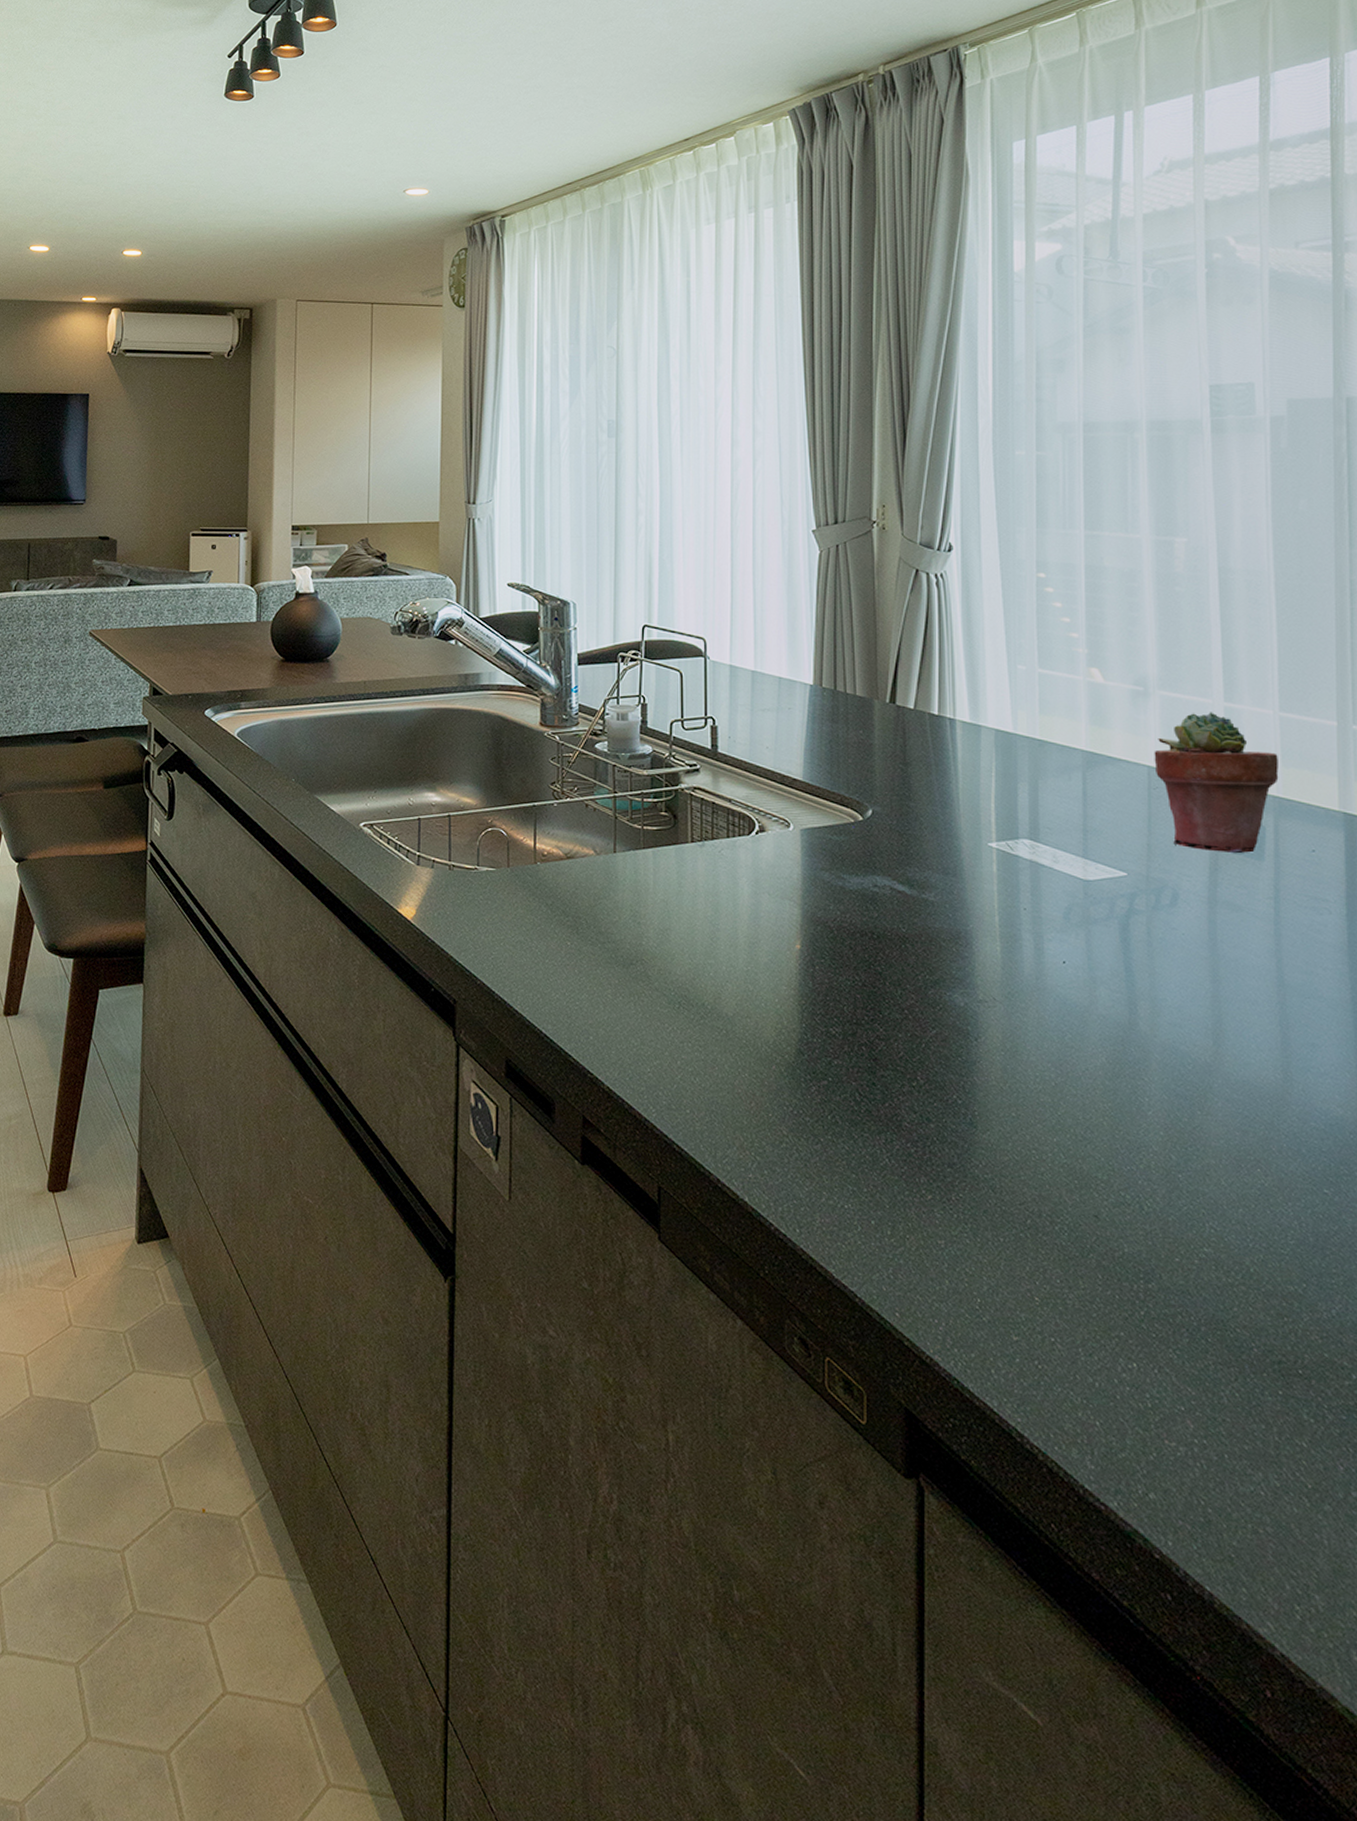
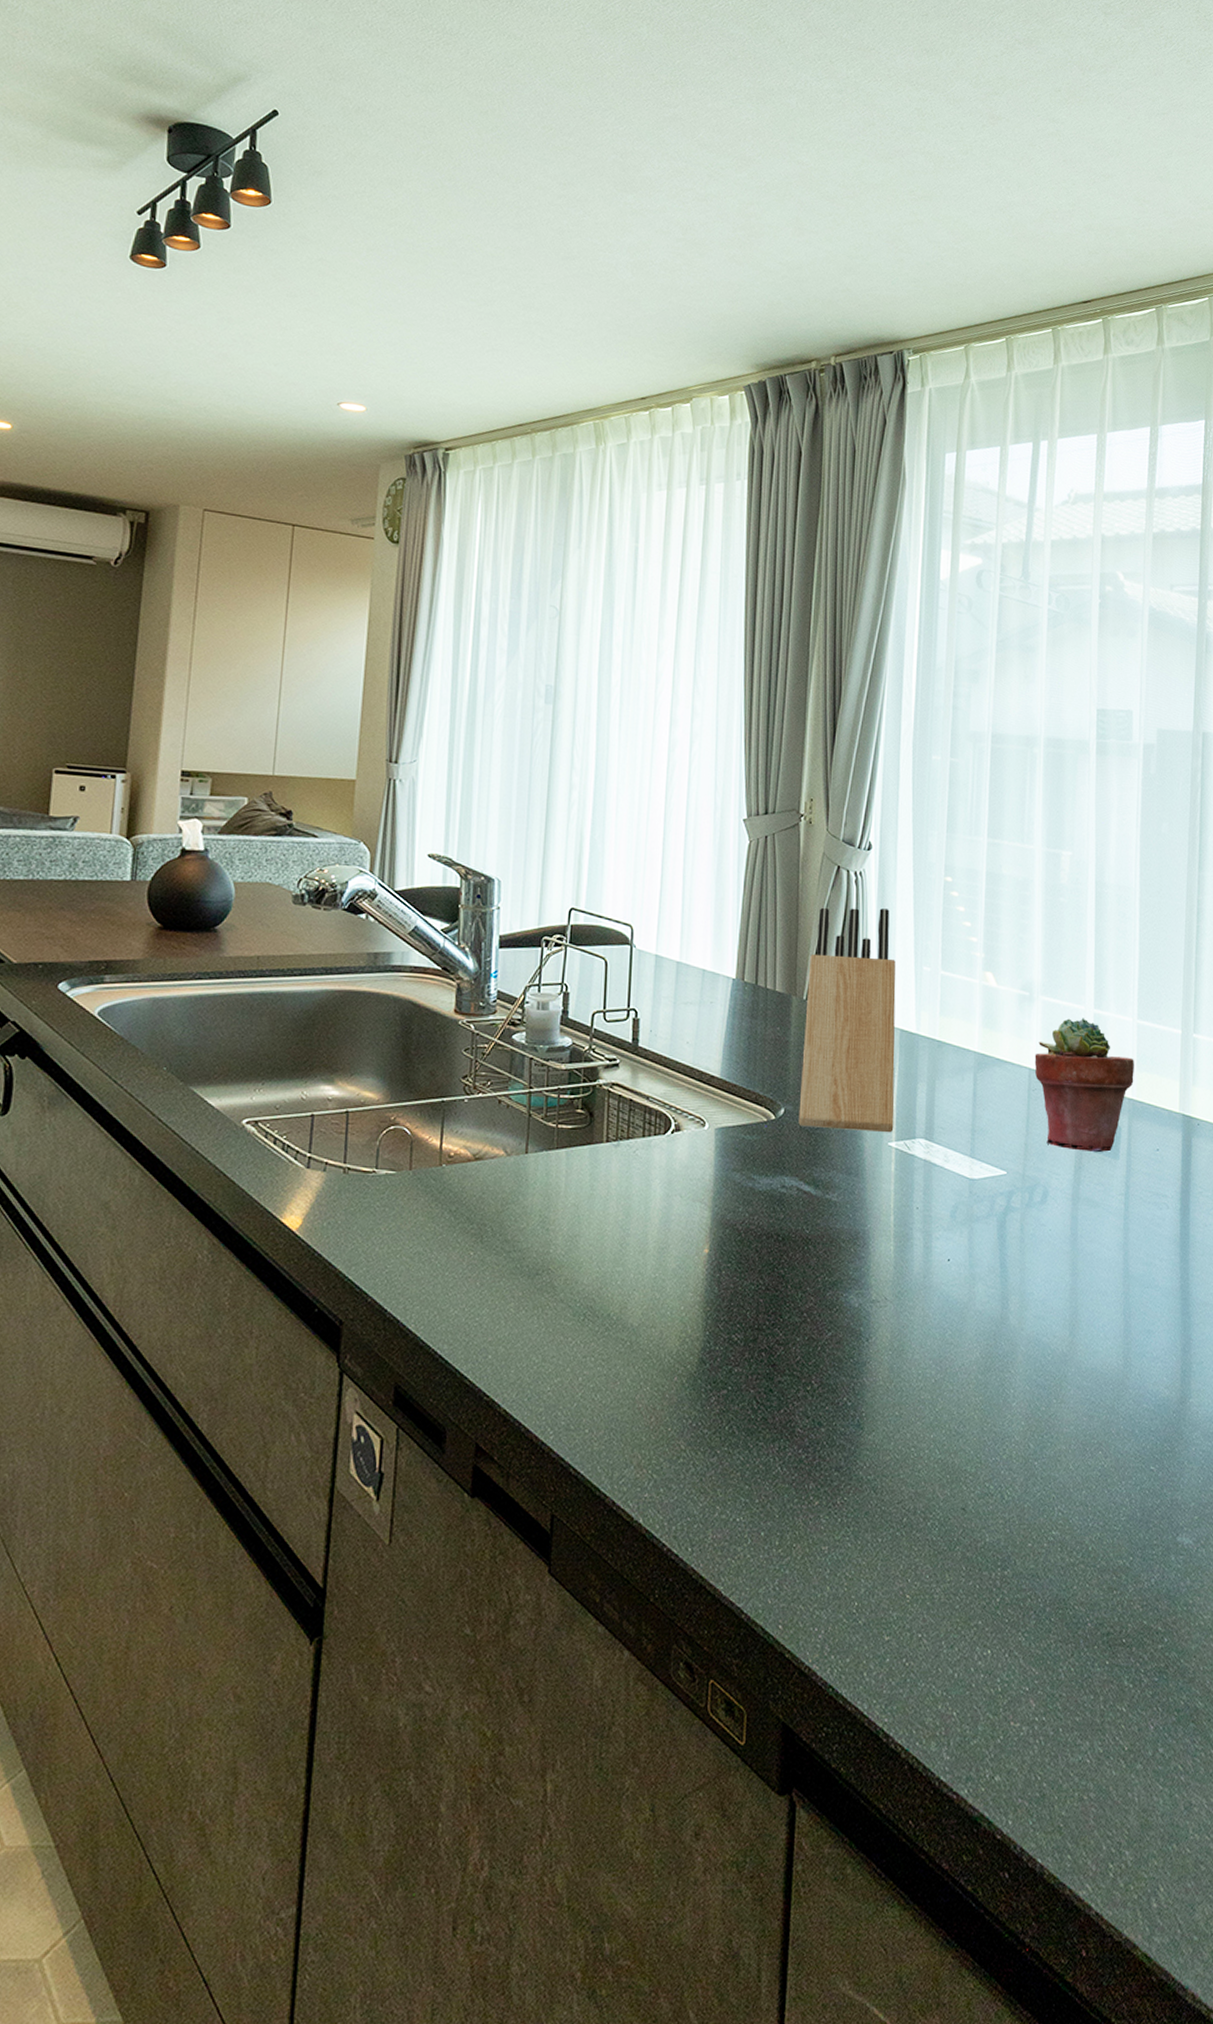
knife block: none [888,609,994,834] -> present [798,907,896,1133]

